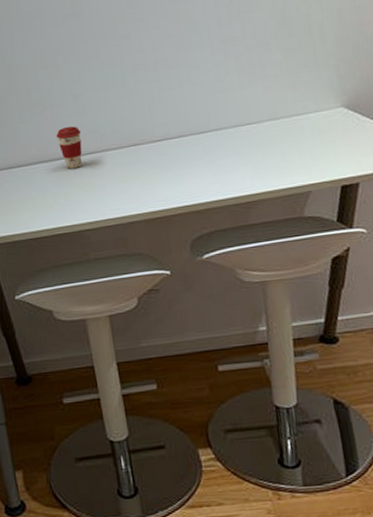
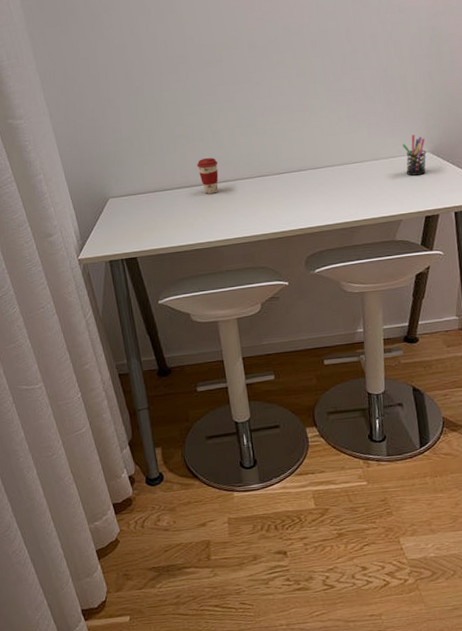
pen holder: none [308,86,340,137] -> present [402,135,427,176]

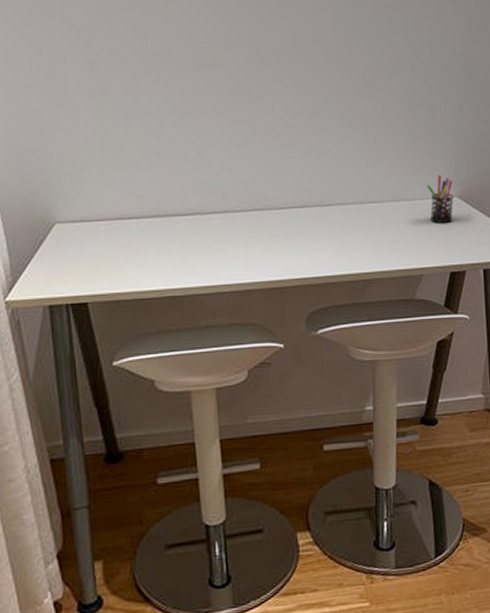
coffee cup: present [197,158,219,194] -> none [176,182,204,227]

